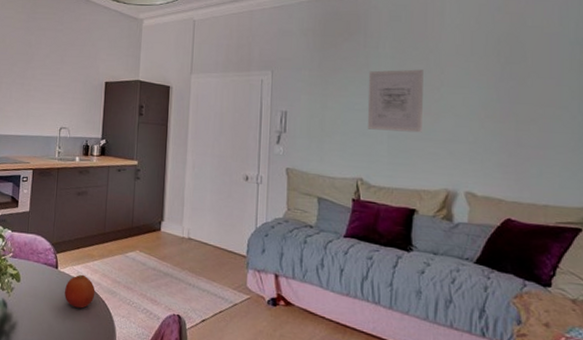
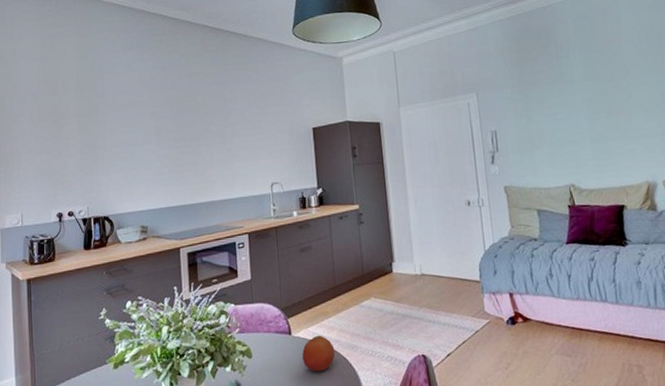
wall art: present [367,69,423,133] -> none [564,73,619,136]

